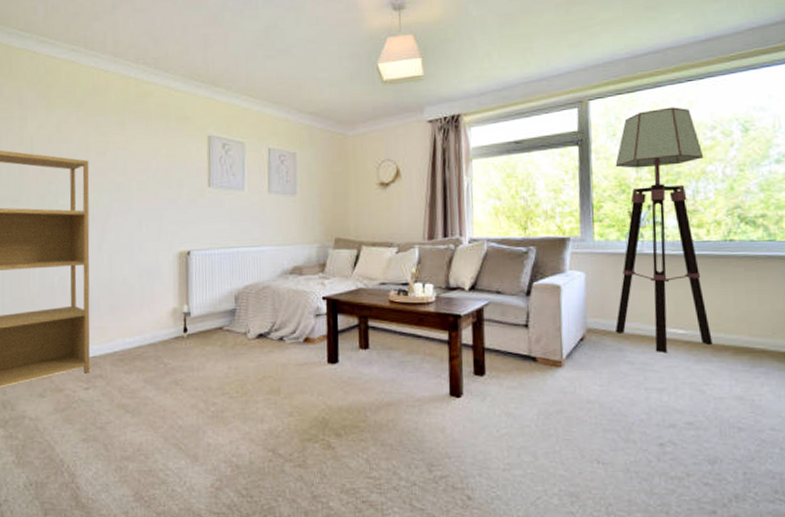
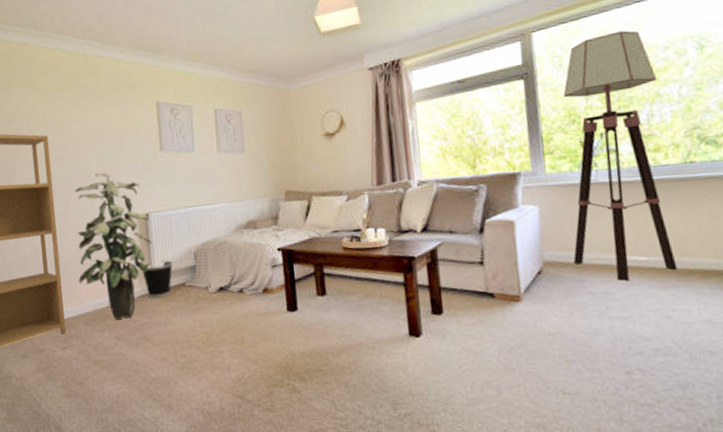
indoor plant: none [109,203,191,361] -> present [75,172,152,319]
wastebasket: none [178,301,212,341] -> present [142,260,174,299]

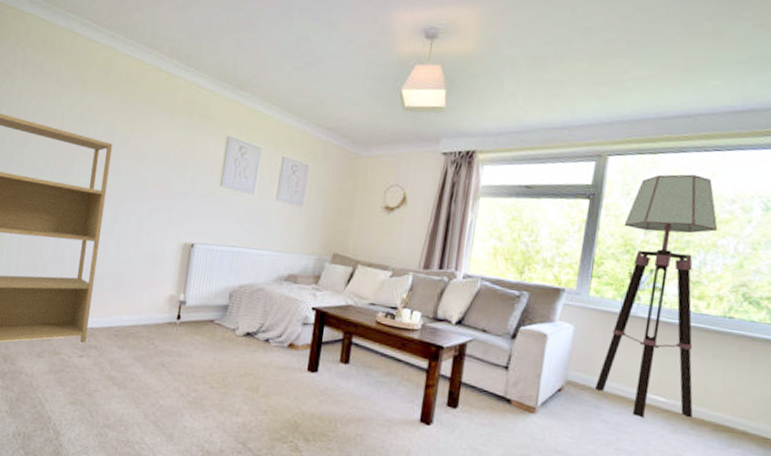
indoor plant: present [75,172,152,319] -> none [110,192,194,340]
wastebasket: present [142,260,174,299] -> none [174,291,208,330]

